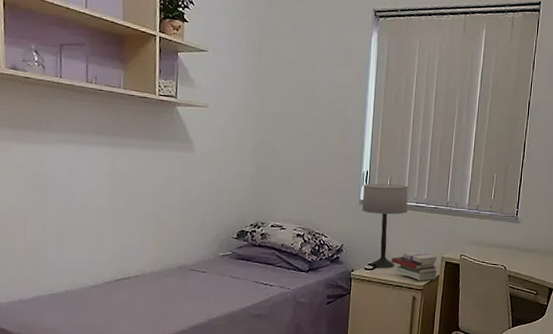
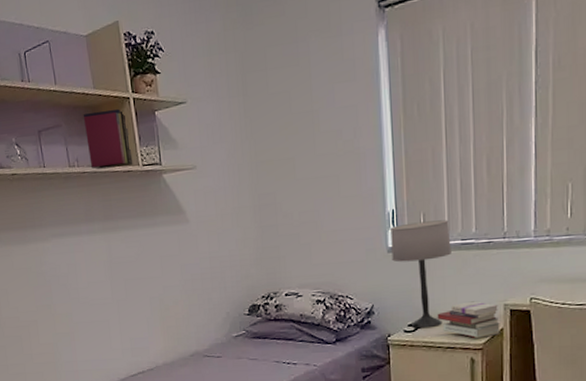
books: none [108,40,151,93] -> present [83,108,133,169]

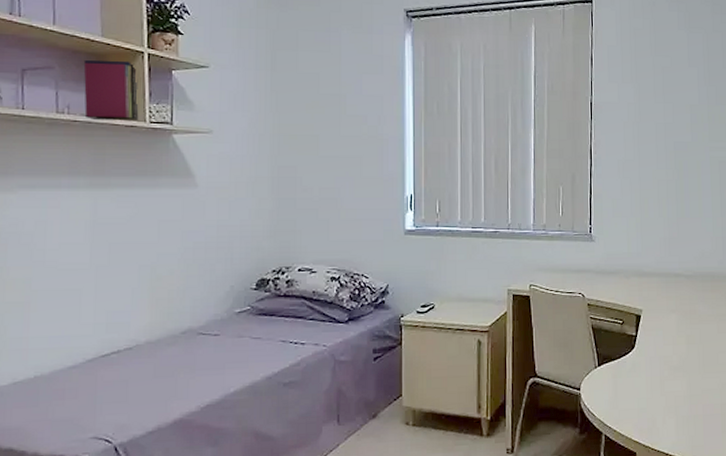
table lamp: present [391,220,451,329] -> none [408,208,463,310]
books: present [437,301,500,339] -> none [448,285,504,322]

